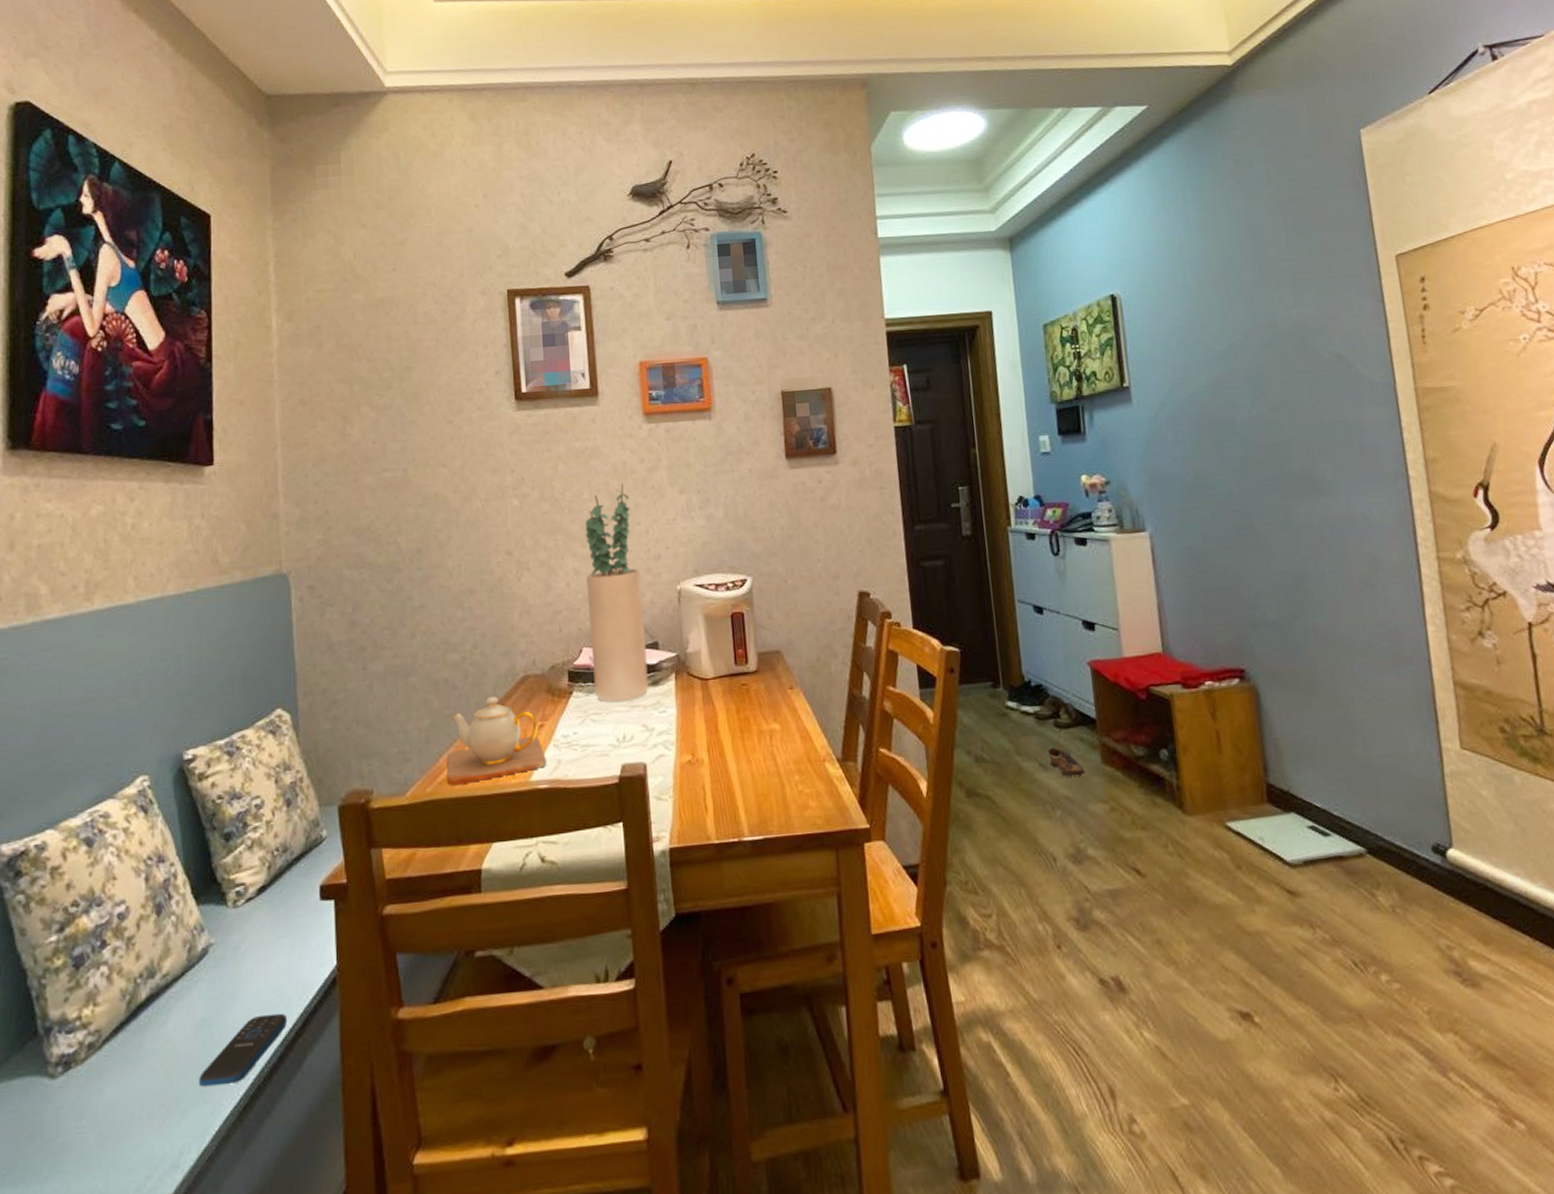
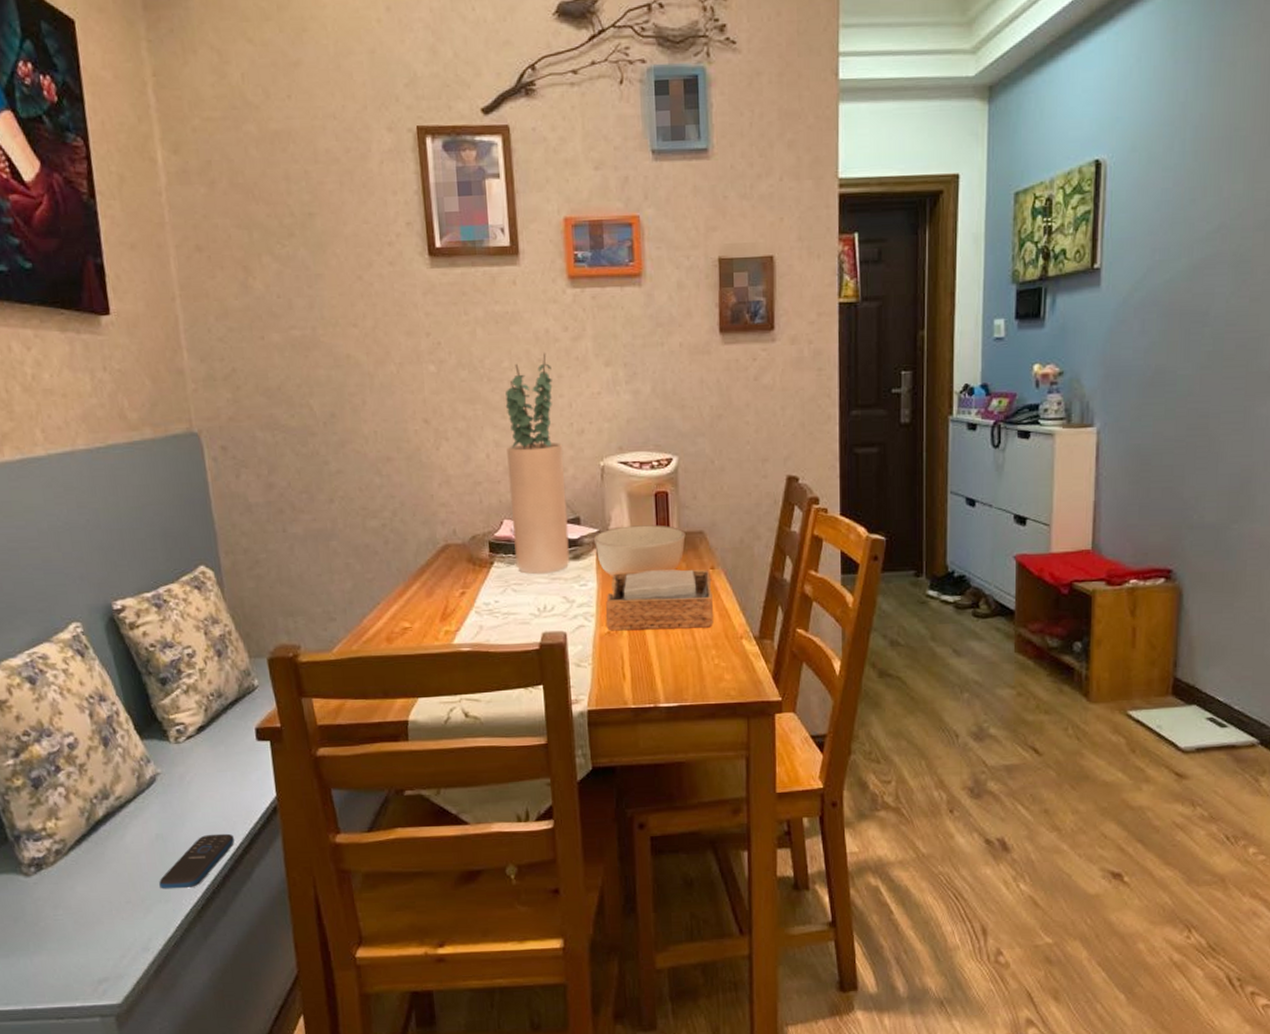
teapot: present [446,696,547,786] -> none [370,562,469,645]
bowl: none [673,646,763,702] -> present [594,525,686,577]
napkin holder: none [685,690,795,760] -> present [605,569,713,631]
shoe: present [1047,747,1086,778] -> none [962,635,998,664]

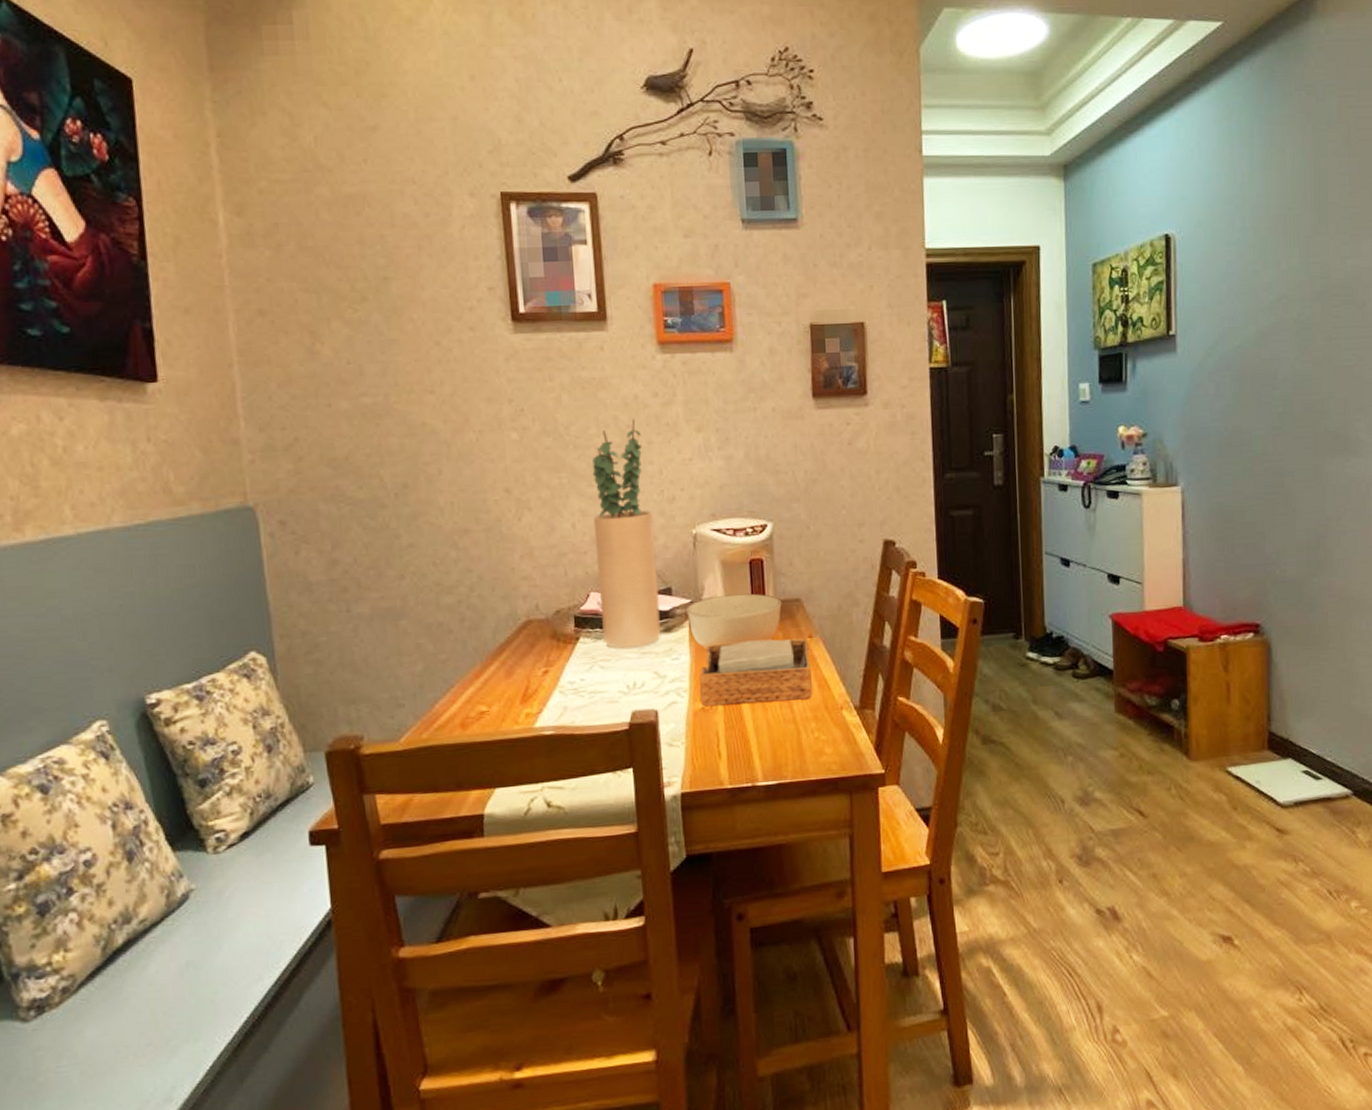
mobile phone: present [159,833,234,889] -> none [188,955,280,1026]

